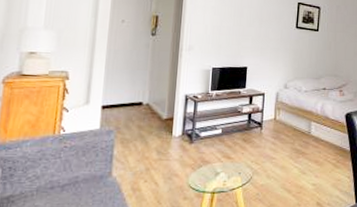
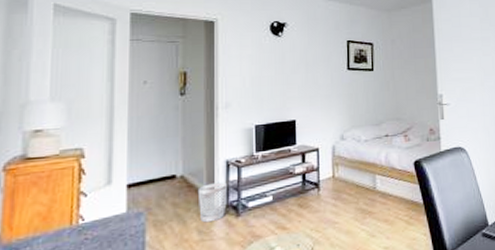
wastebasket: none [159,113,184,145] -> present [197,182,227,223]

